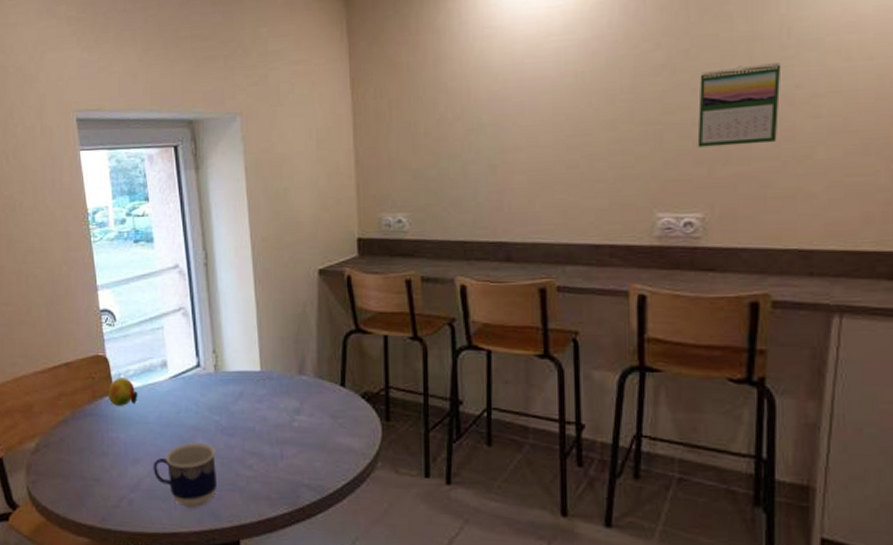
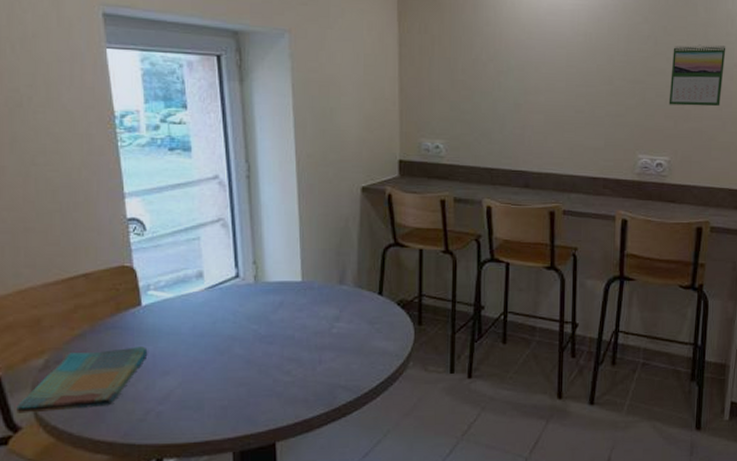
dish towel: none [15,434,120,493] -> present [16,347,148,413]
fruit: present [107,378,138,406] -> none [134,289,169,318]
cup: present [153,443,218,509] -> none [185,352,254,417]

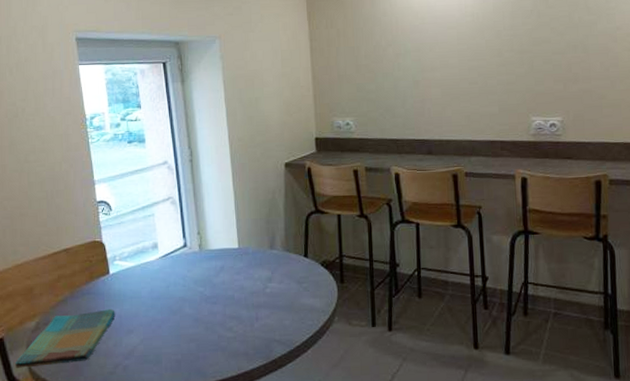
calendar: present [668,44,726,107] -> none [556,12,607,70]

